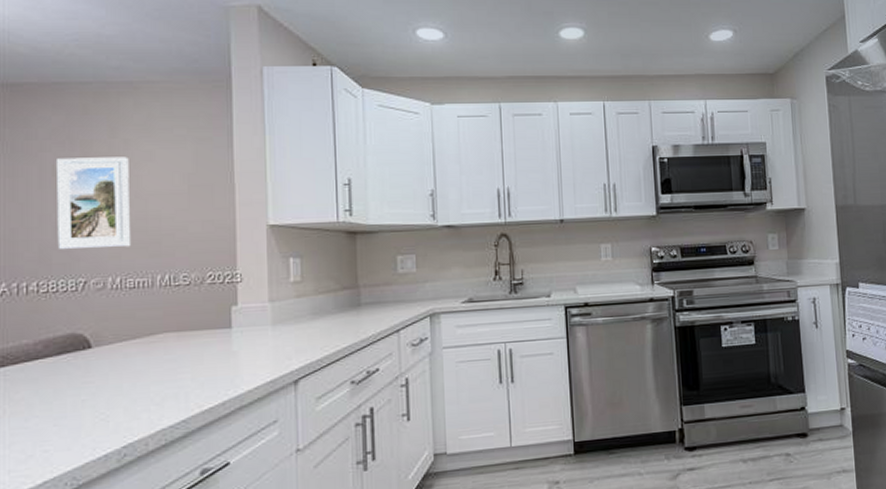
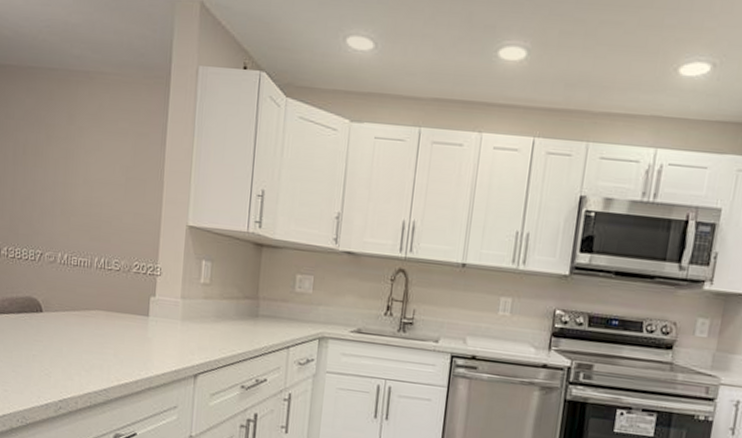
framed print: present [57,157,132,250] -> none [23,139,81,228]

